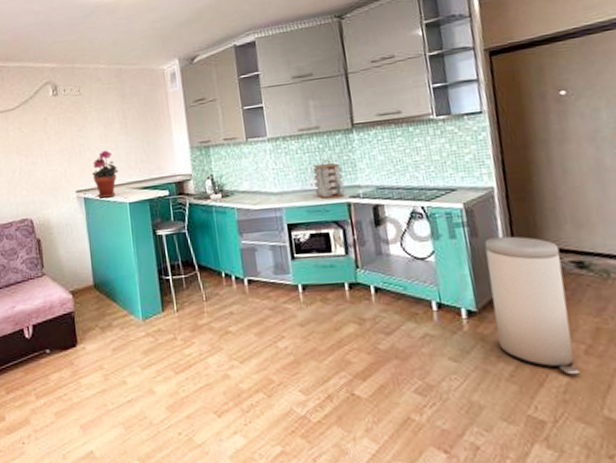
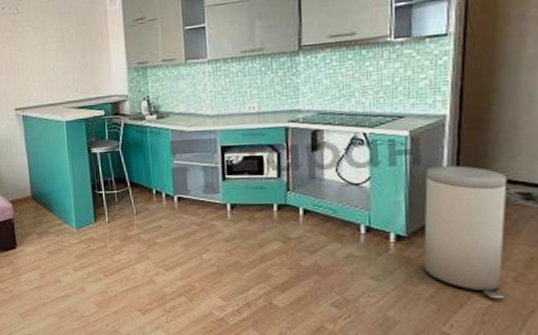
potted plant: present [92,150,119,199] -> none [30,70,56,117]
spice rack: present [312,159,345,200] -> none [252,82,284,123]

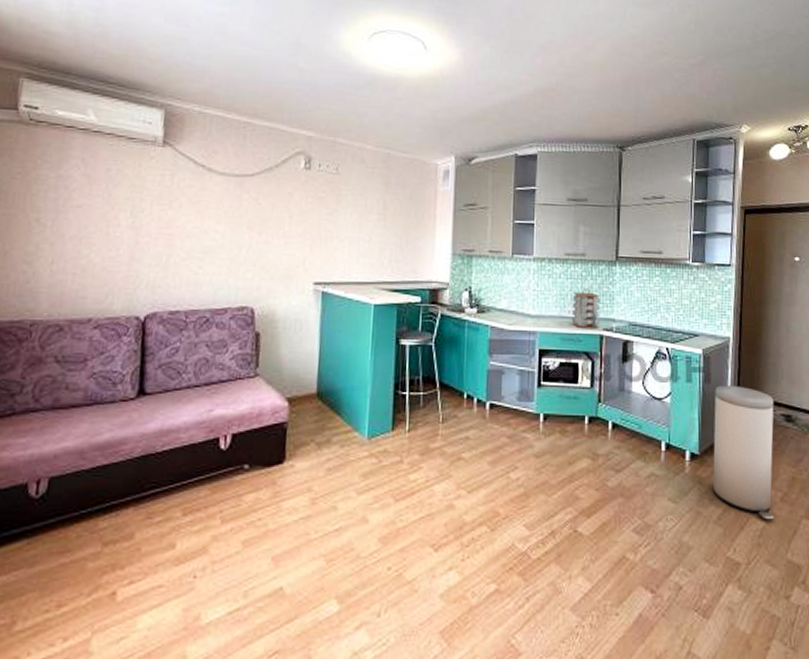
spice rack: none [252,82,284,123] -> present [572,287,599,329]

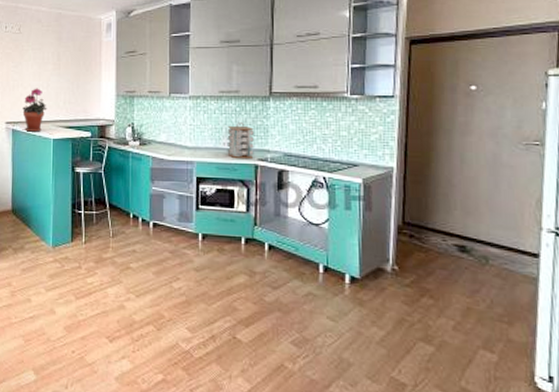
potted plant: none [336,241,368,296] -> present [22,88,47,132]
pedal bin: present [712,385,775,520] -> none [374,213,447,347]

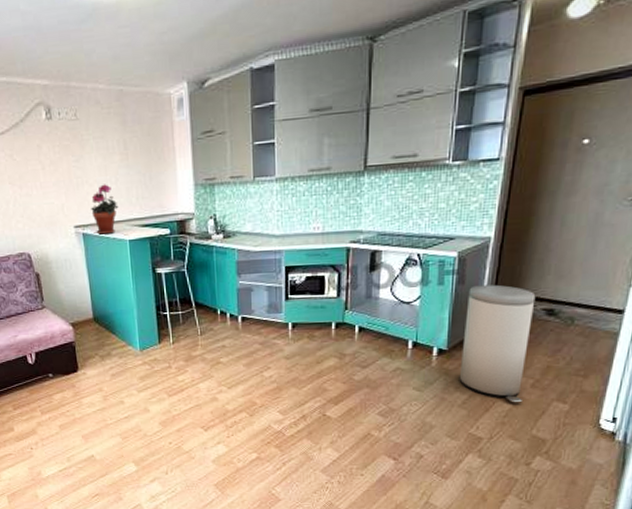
spice rack: present [227,121,254,159] -> none [317,202,346,244]
pedal bin: none [374,213,447,347] -> present [459,284,536,403]

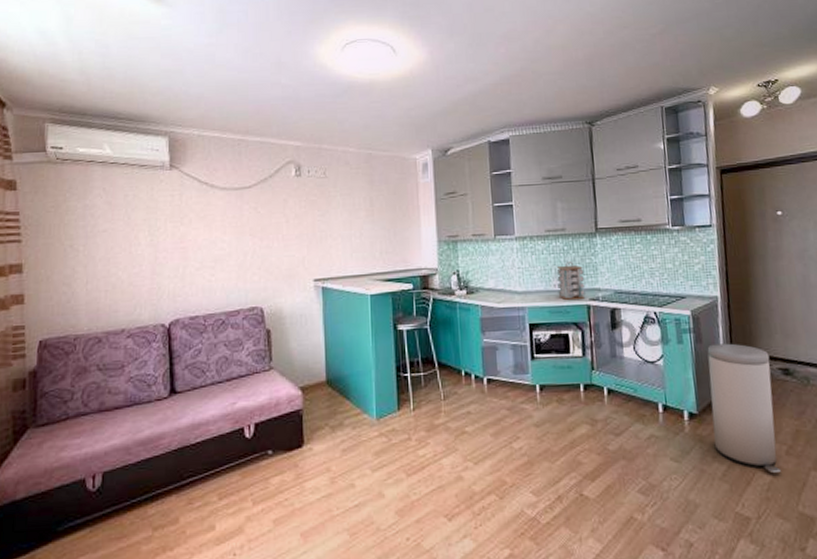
potted plant: present [91,184,119,235] -> none [333,238,362,289]
spice rack: none [317,202,346,244] -> present [556,260,585,301]

